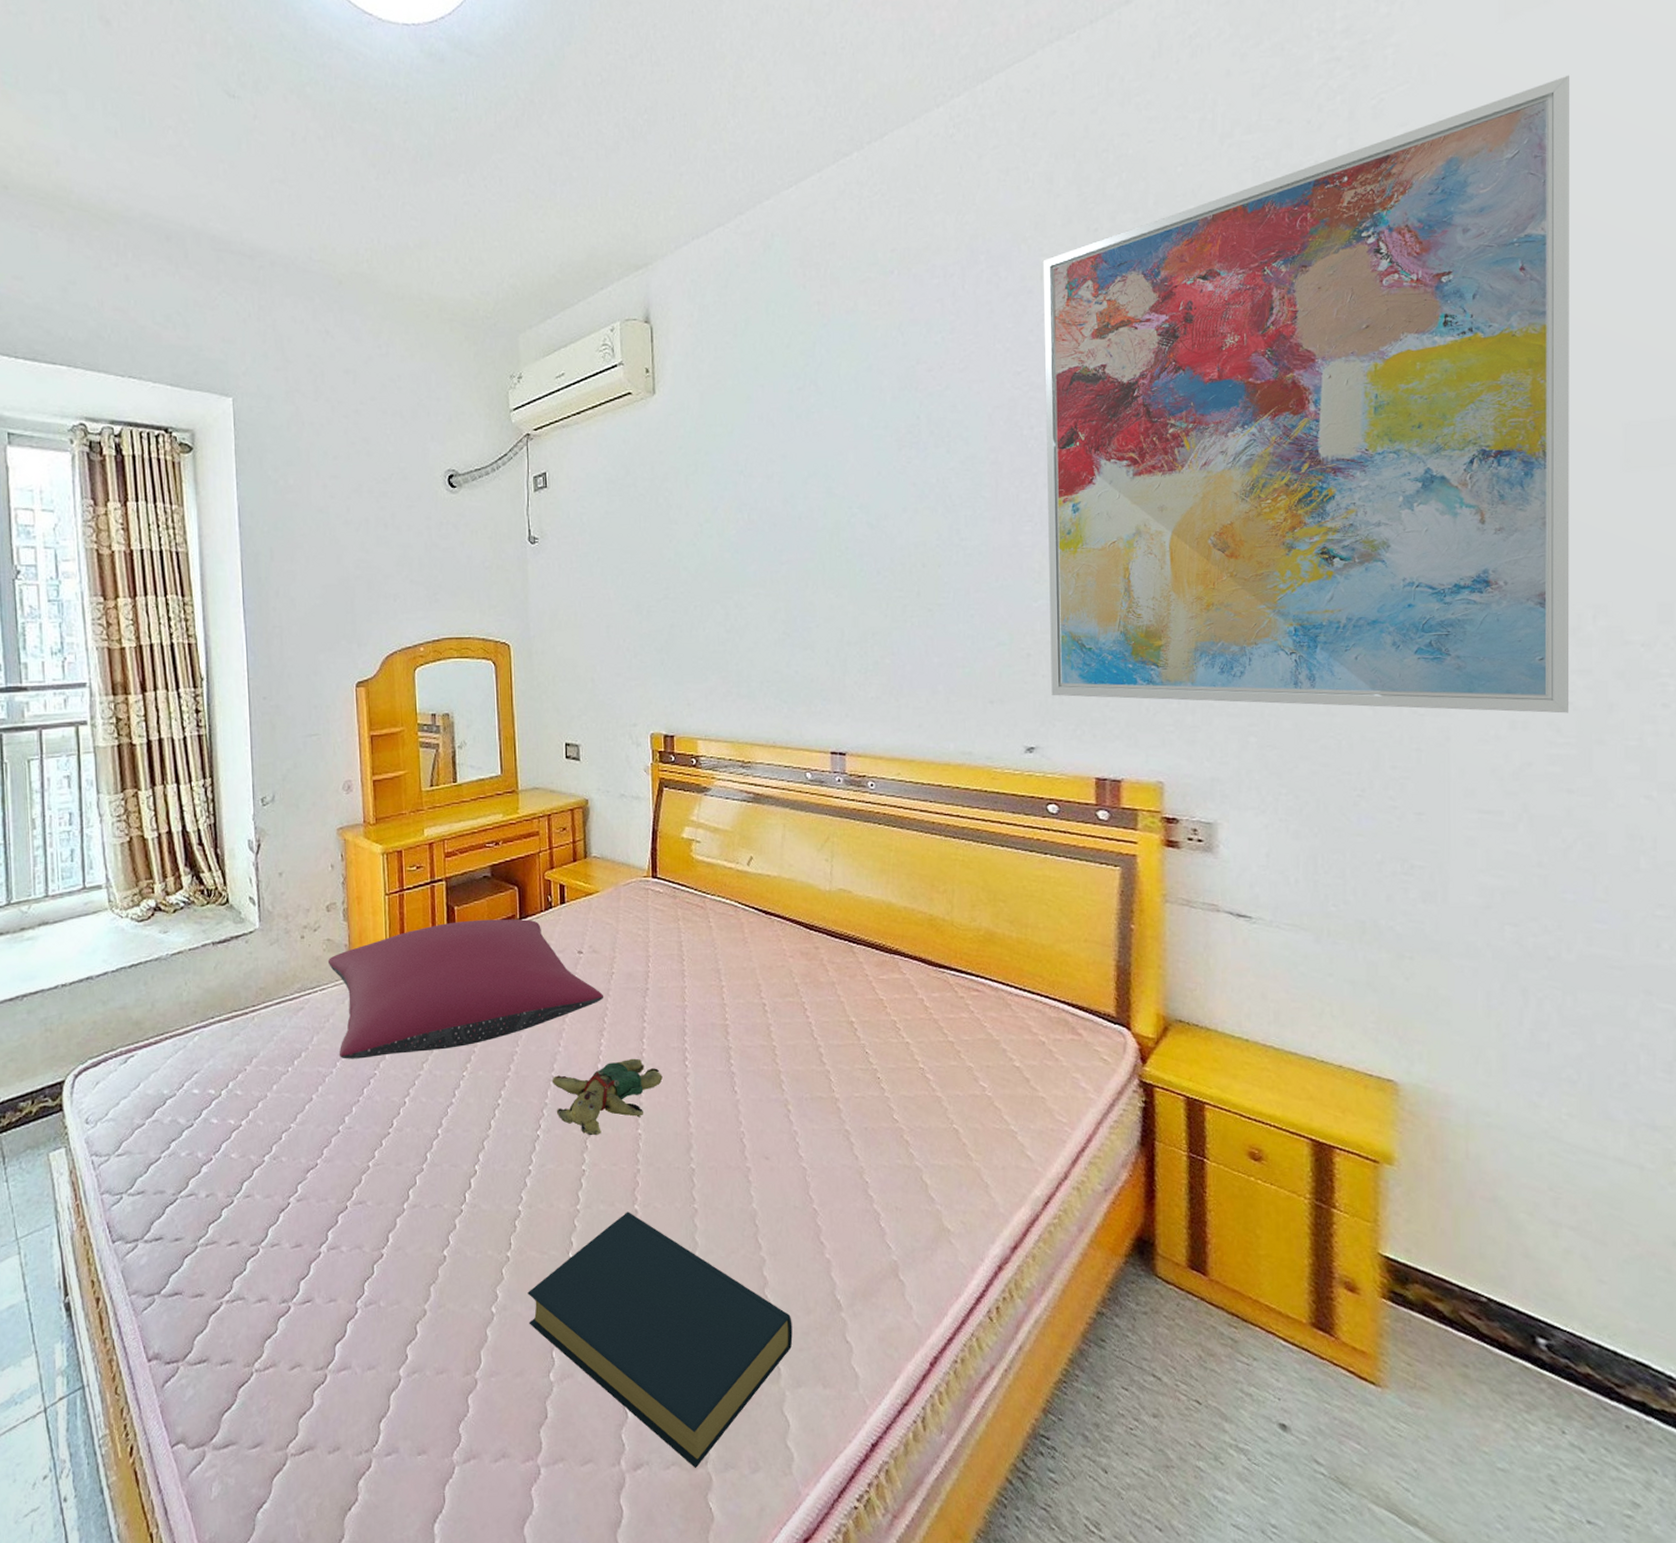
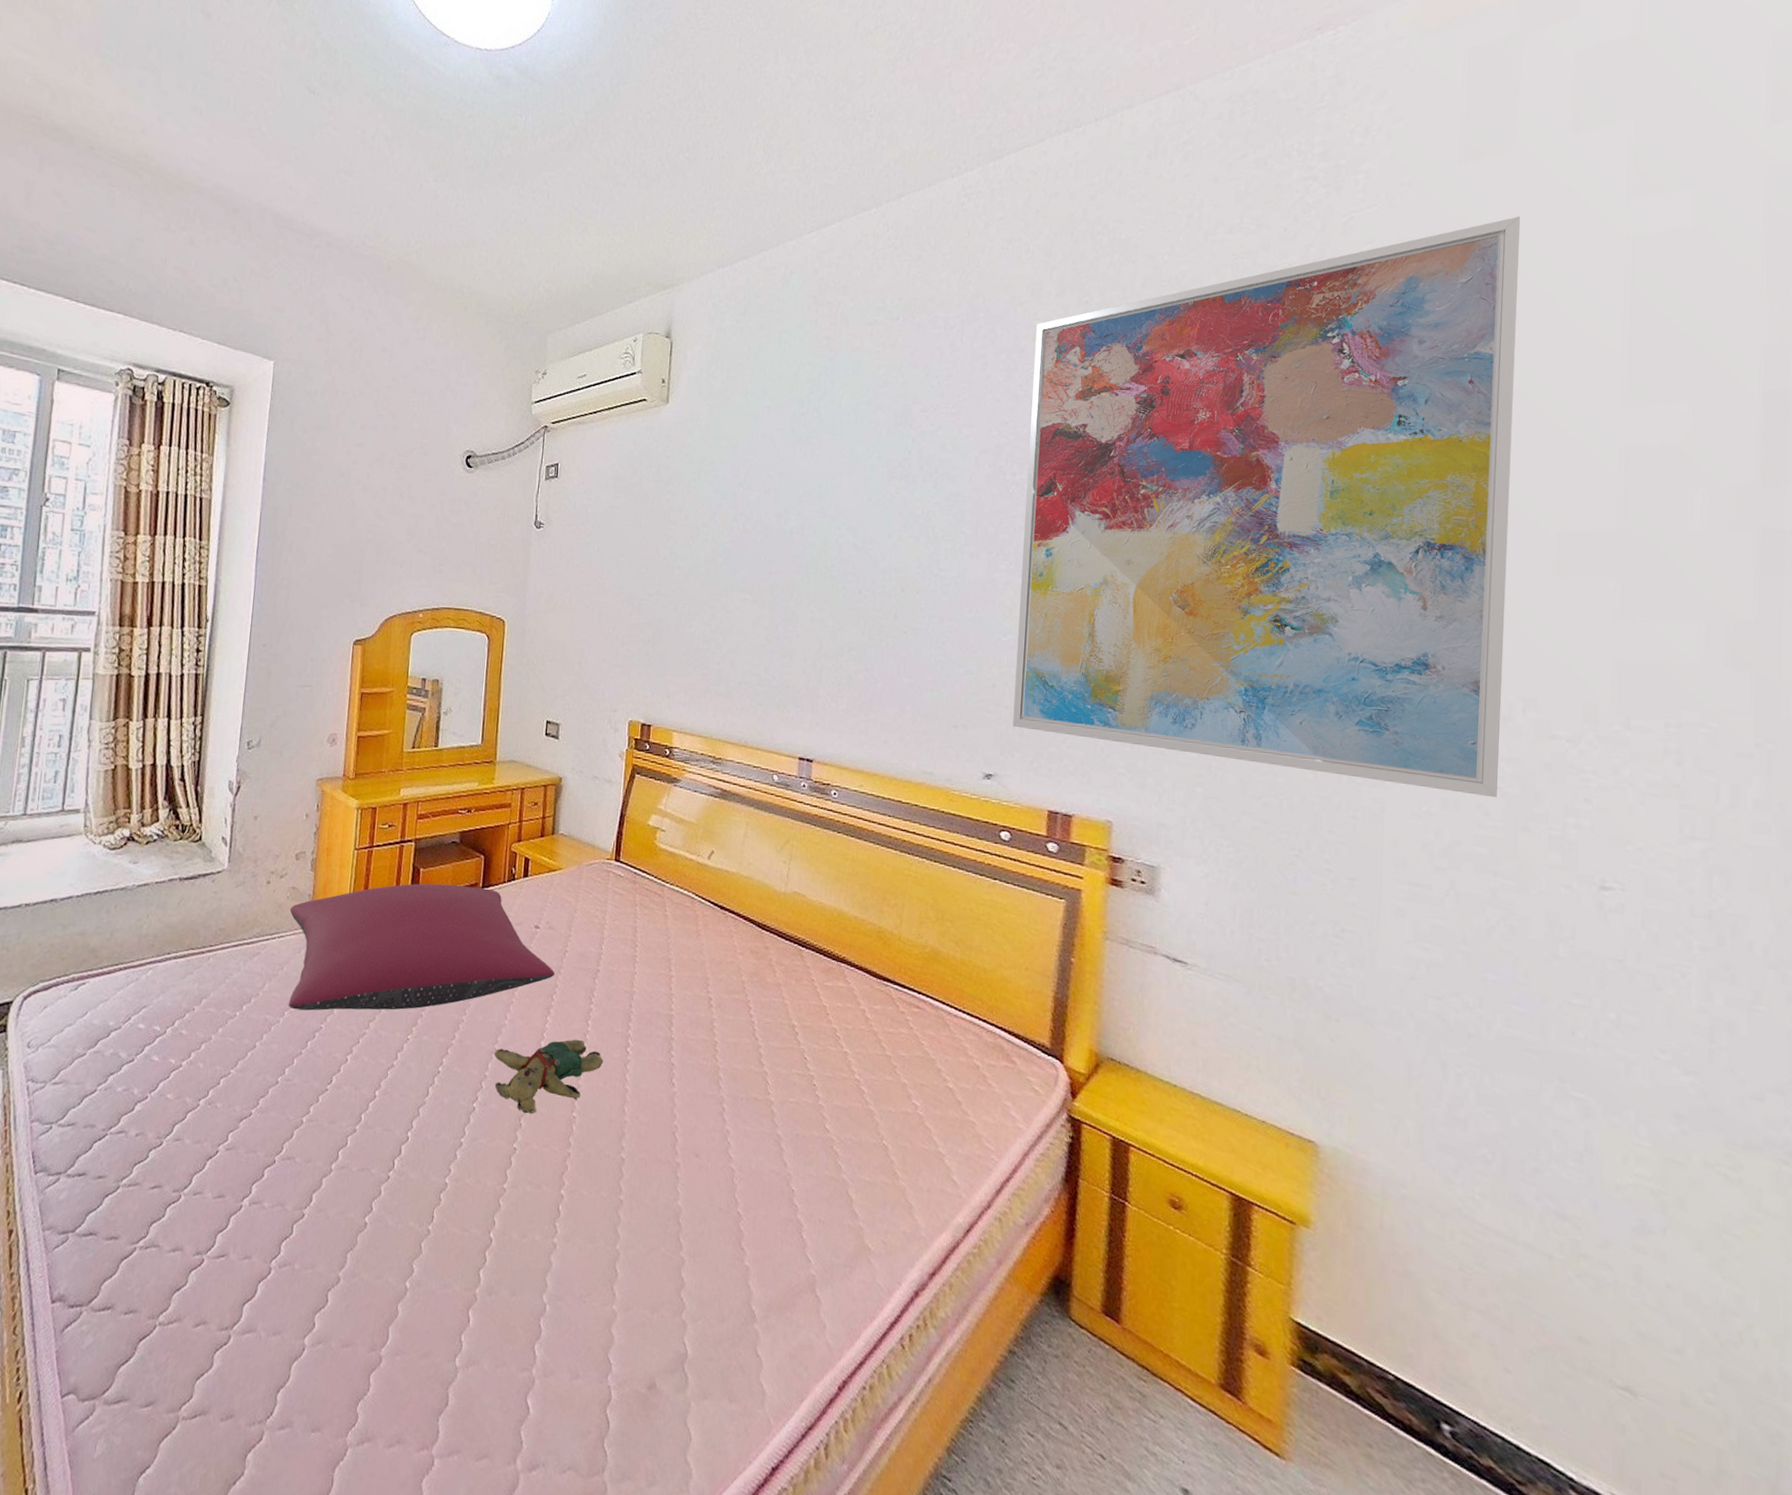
hardback book: present [527,1212,793,1468] -> none [441,1196,705,1475]

